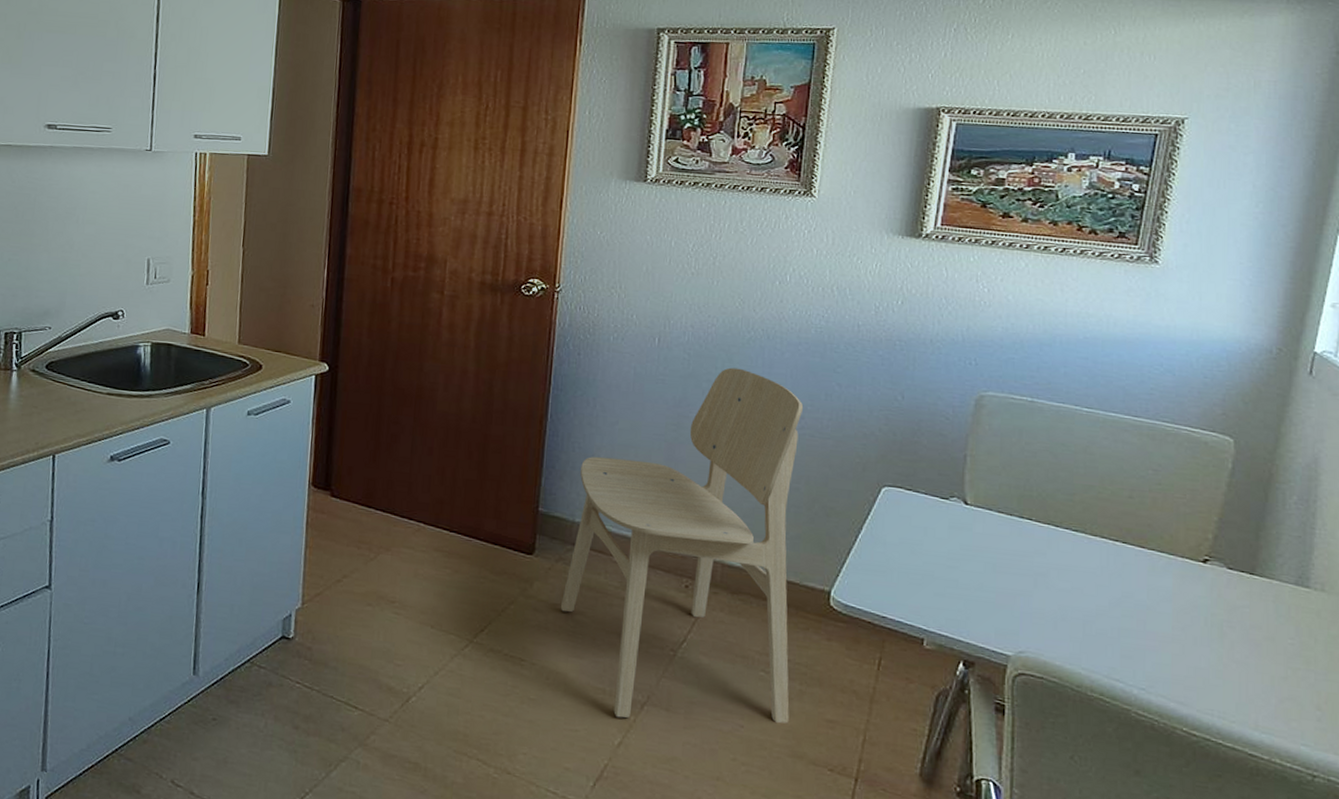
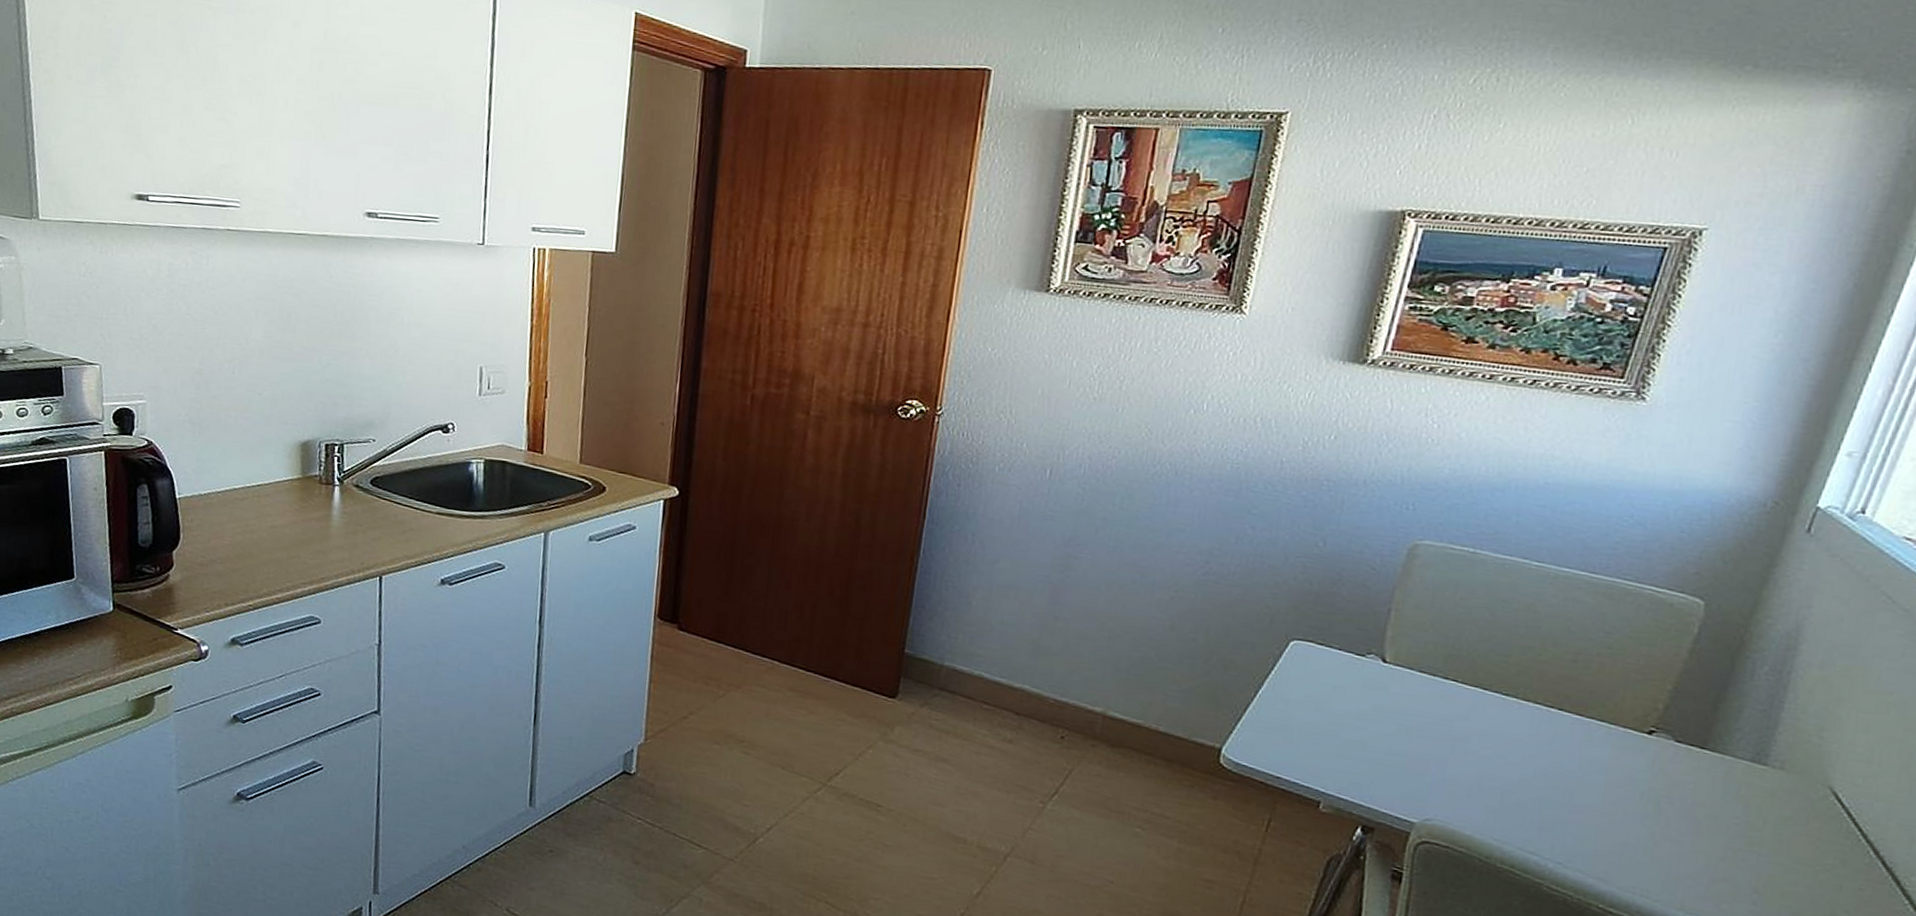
dining chair: present [560,367,804,724] -> none [922,505,1210,882]

